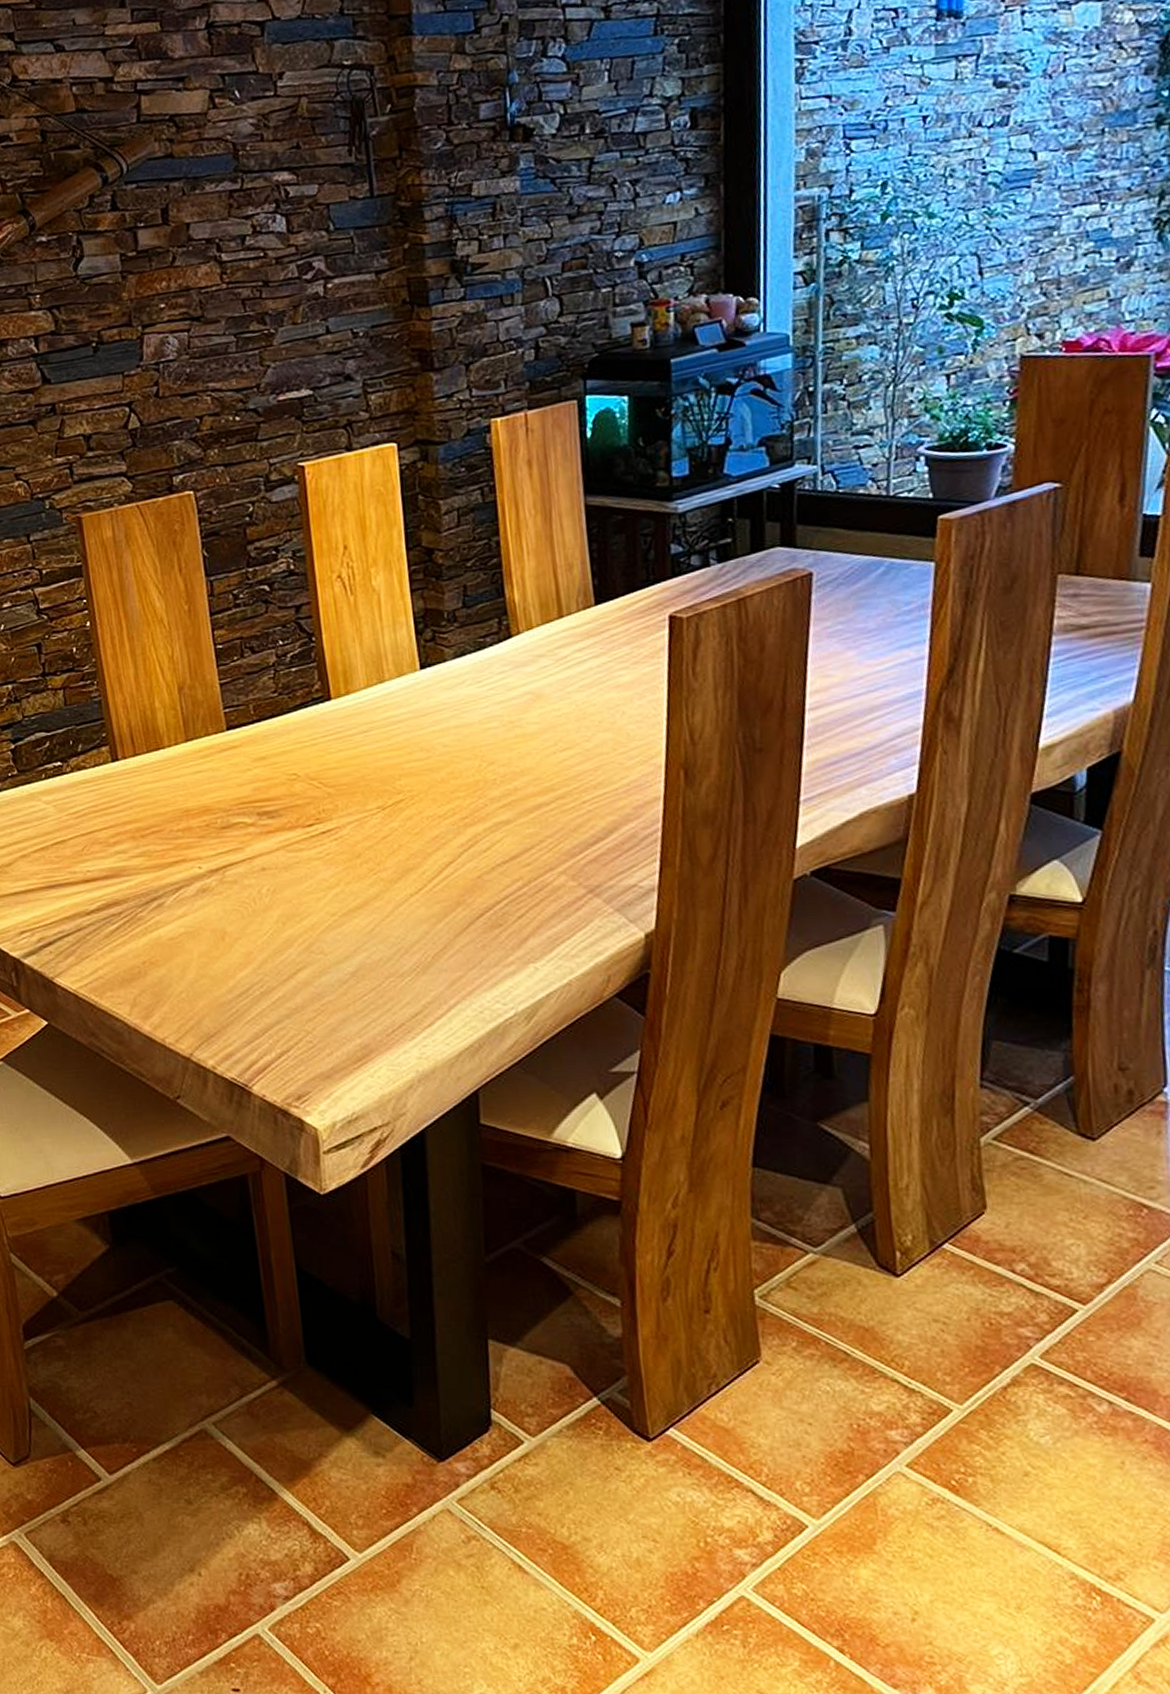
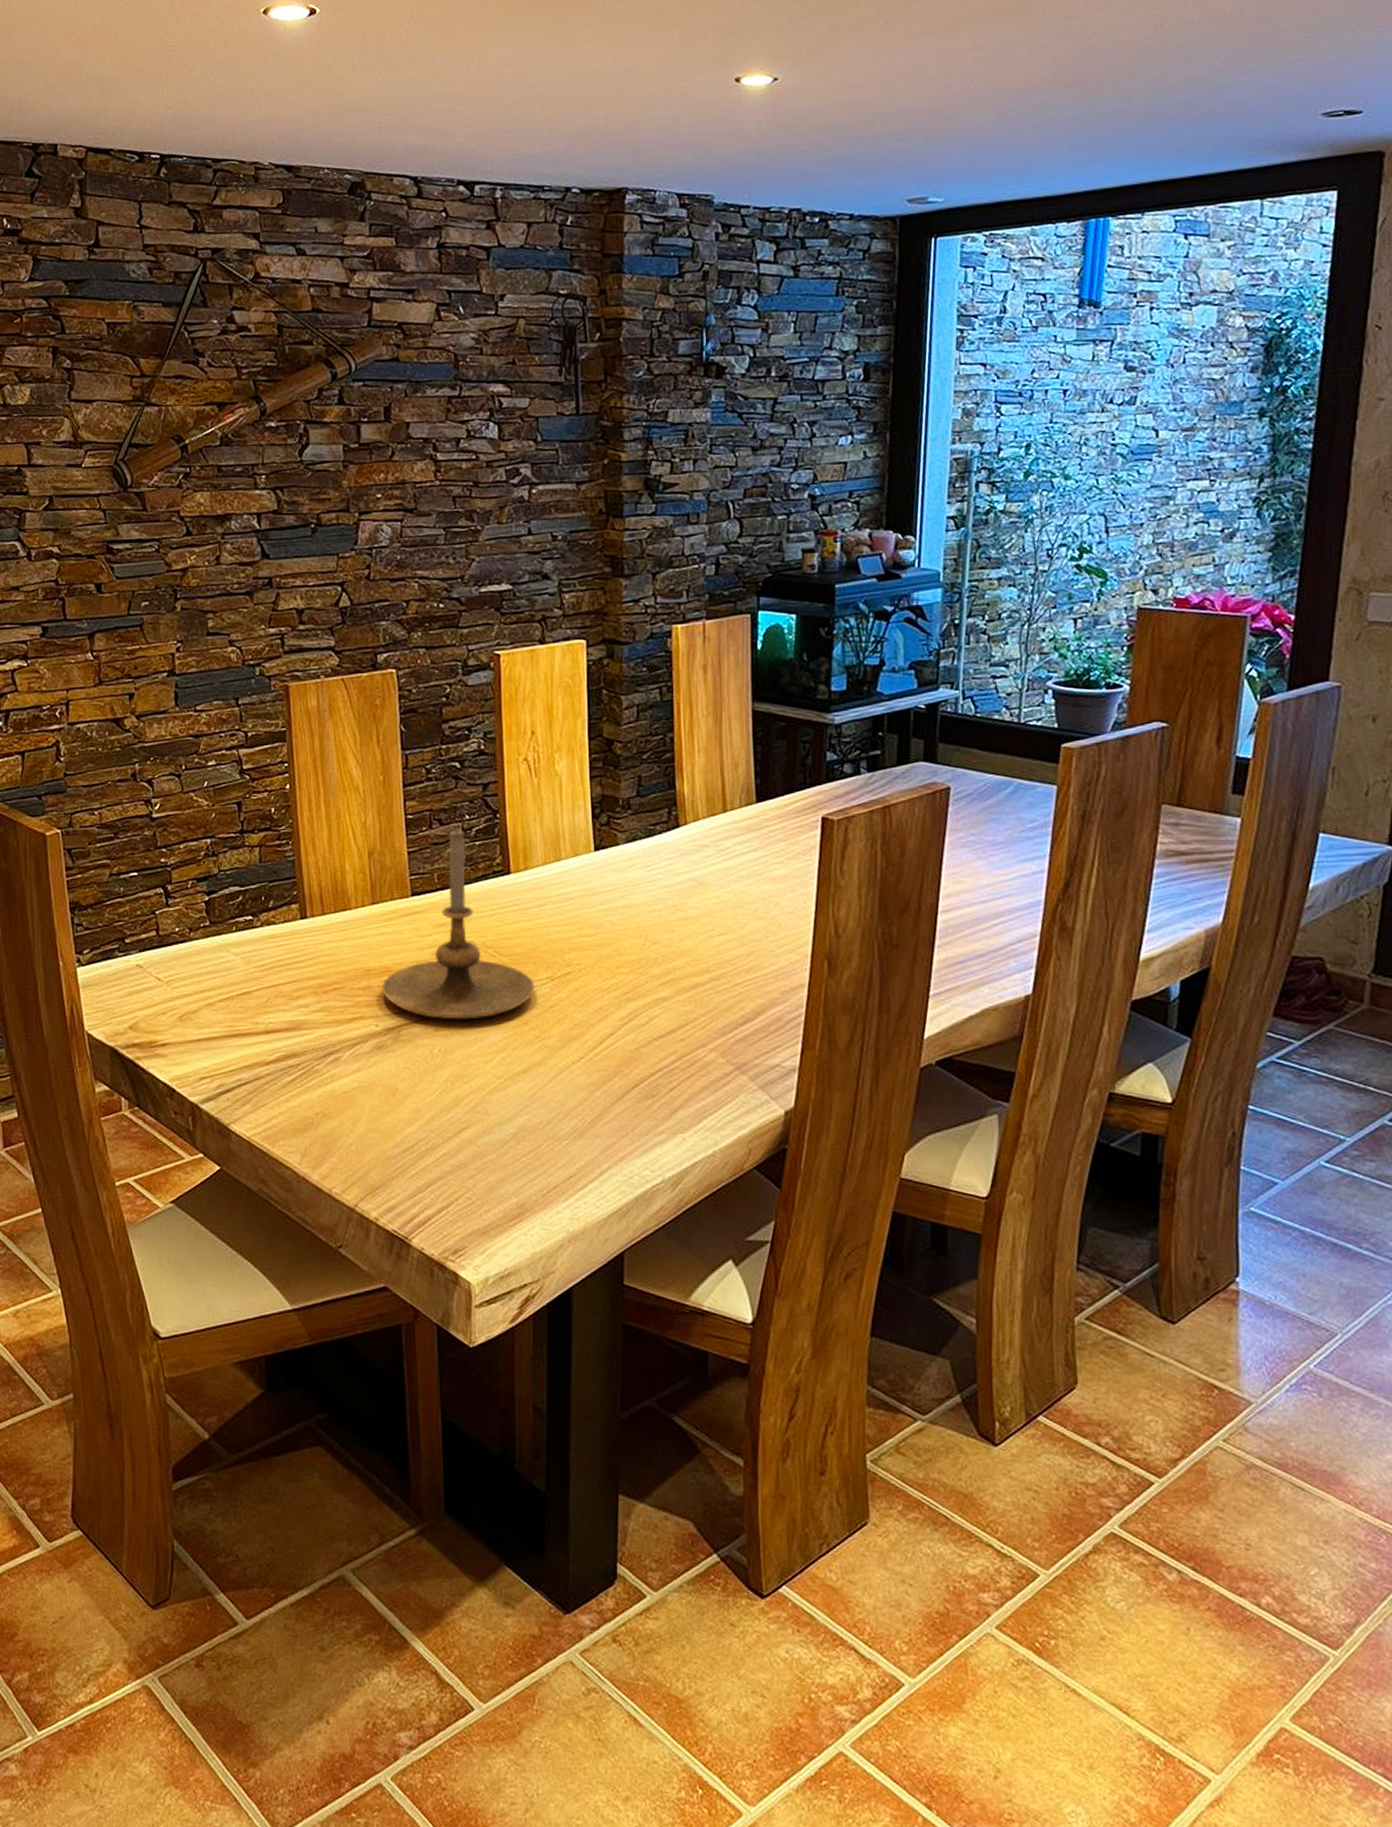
candle holder: none [202,657,365,858] -> present [381,830,535,1020]

